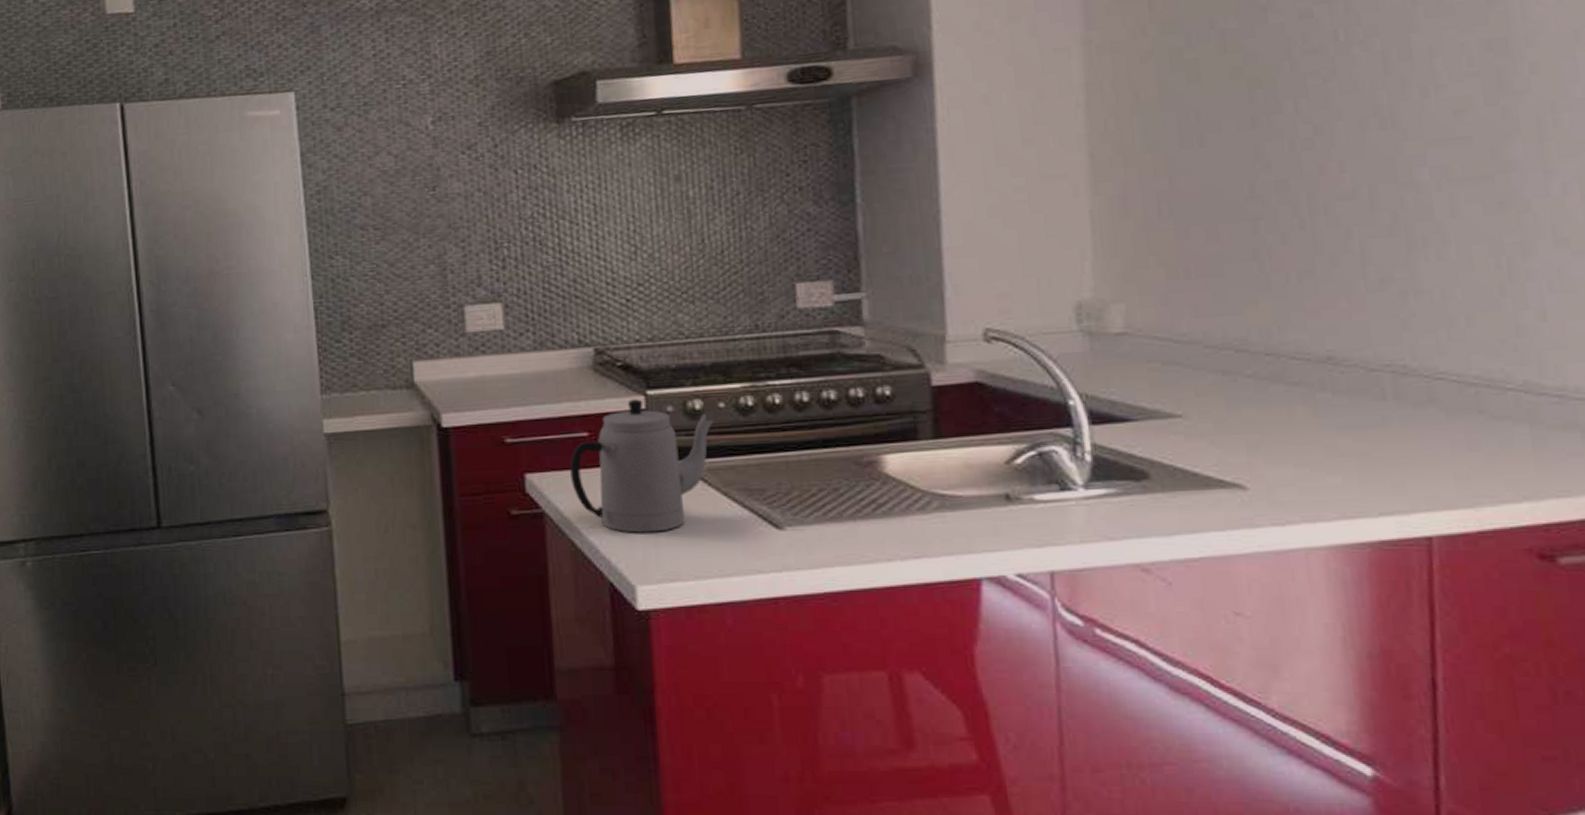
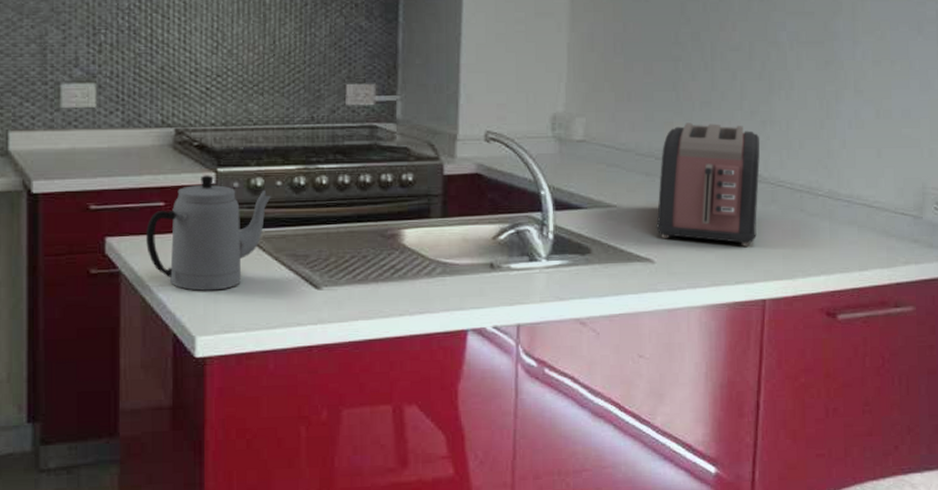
toaster: none [1243,299,1408,464] -> present [656,123,760,246]

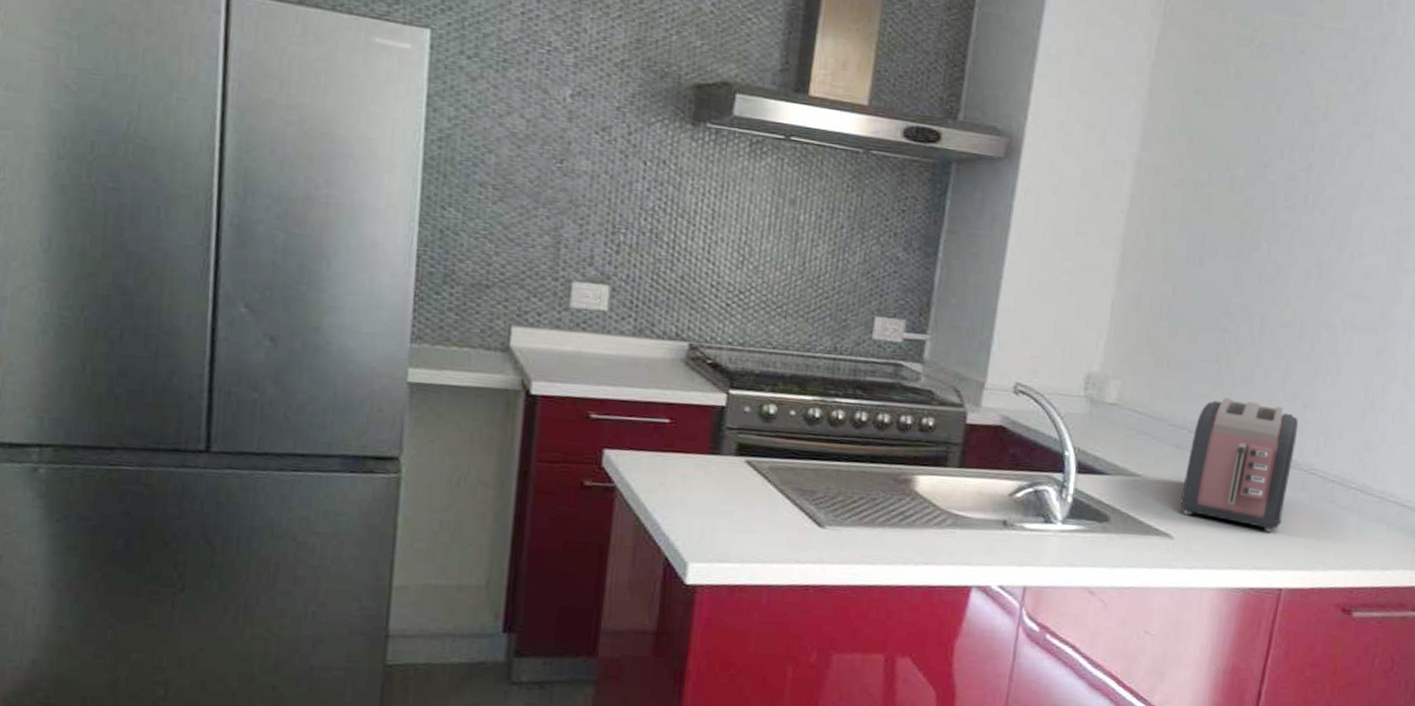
teapot: present [146,175,271,291] -> none [646,395,783,518]

